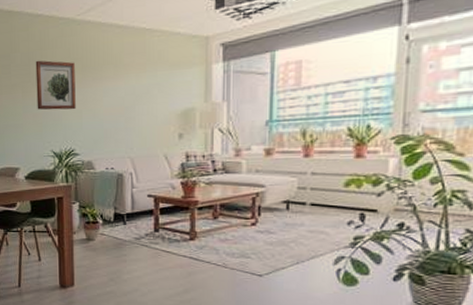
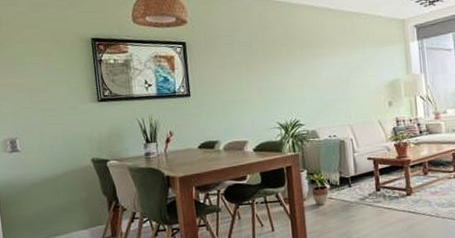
wall art: present [35,60,76,110] -> none [257,39,298,85]

